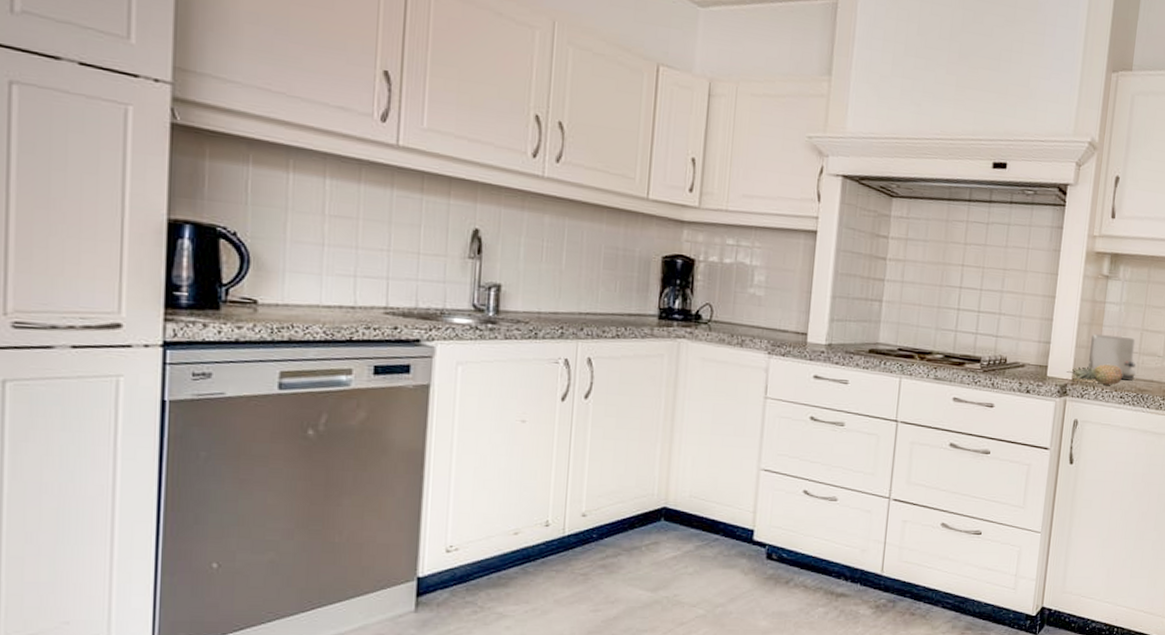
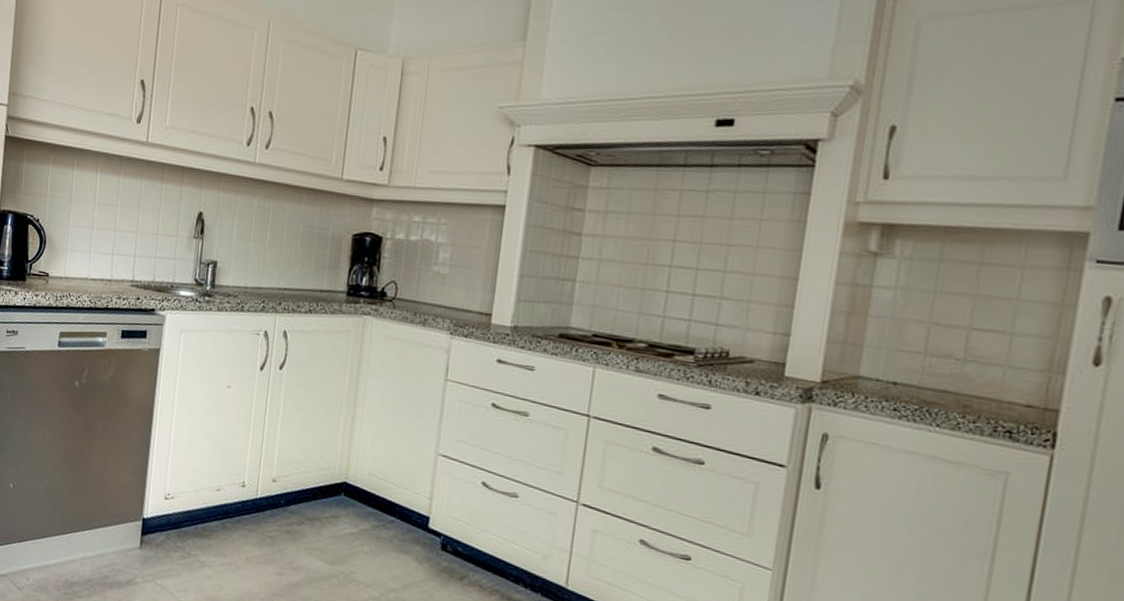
toaster: present [1066,333,1138,381] -> none [812,325,922,389]
fruit: present [1071,364,1123,386] -> none [819,365,898,394]

